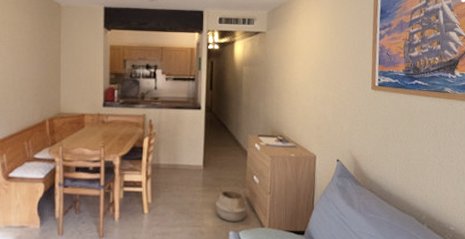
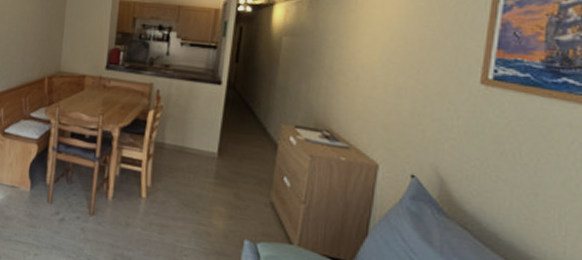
woven basket: present [216,187,251,223] -> none [229,182,278,231]

